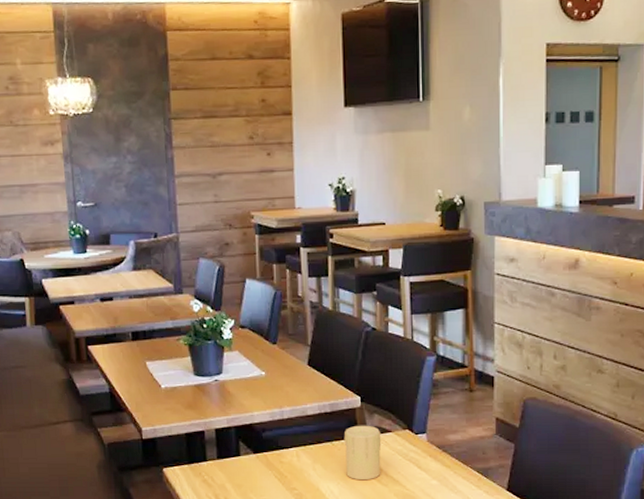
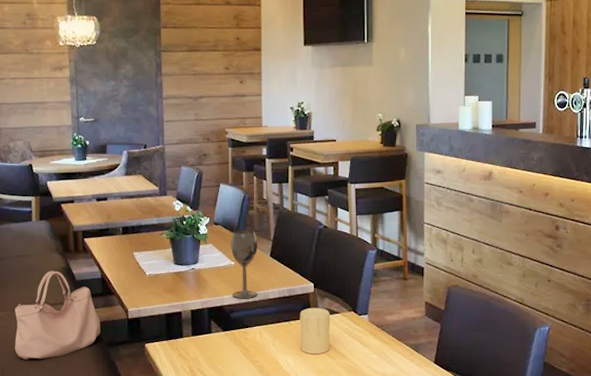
handbag: none [11,384,111,487] -> present [14,271,100,360]
wine glass: none [260,332,294,416] -> present [230,229,258,299]

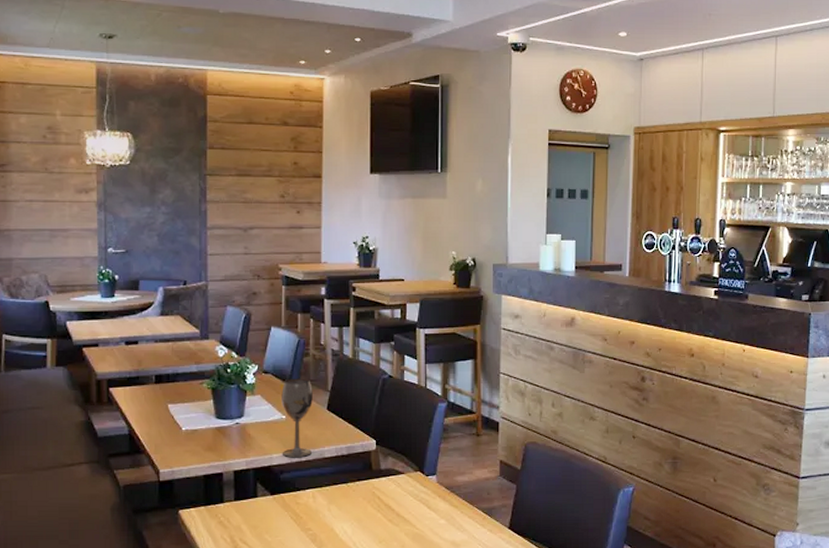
handbag: present [14,271,100,360] -> none [20,425,126,530]
candle: present [299,307,331,355] -> none [359,467,394,521]

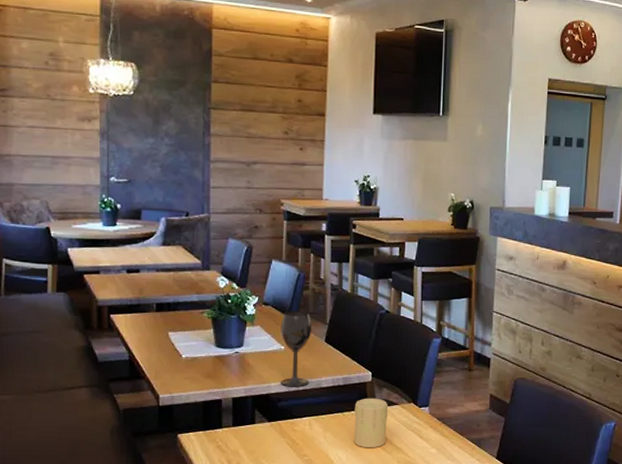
candle: none [359,467,394,521] -> present [354,398,389,448]

